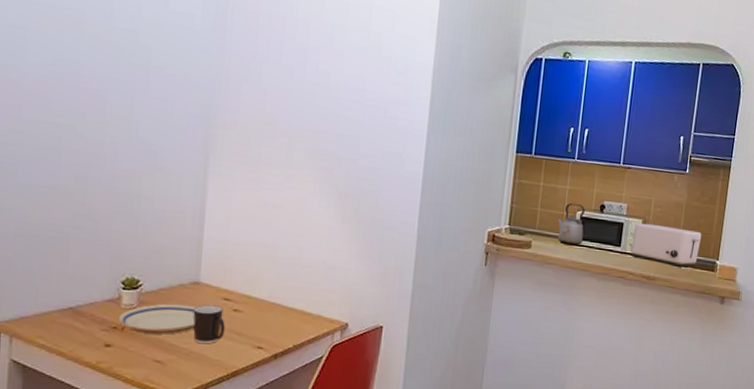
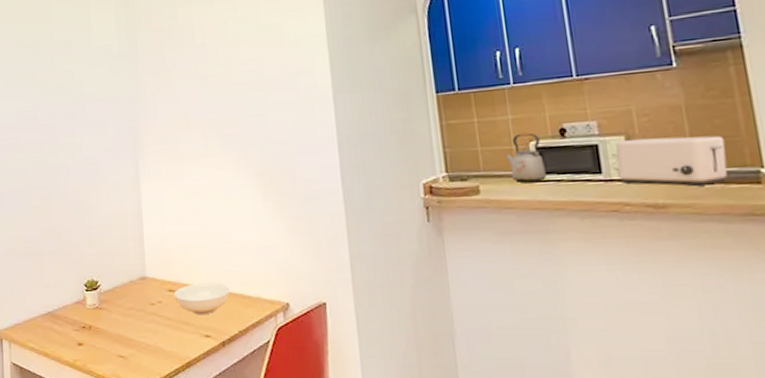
plate: present [119,303,197,335] -> none [86,300,148,330]
mug: present [192,305,225,344] -> none [144,297,174,337]
bowl: none [228,295,292,326] -> present [173,283,230,314]

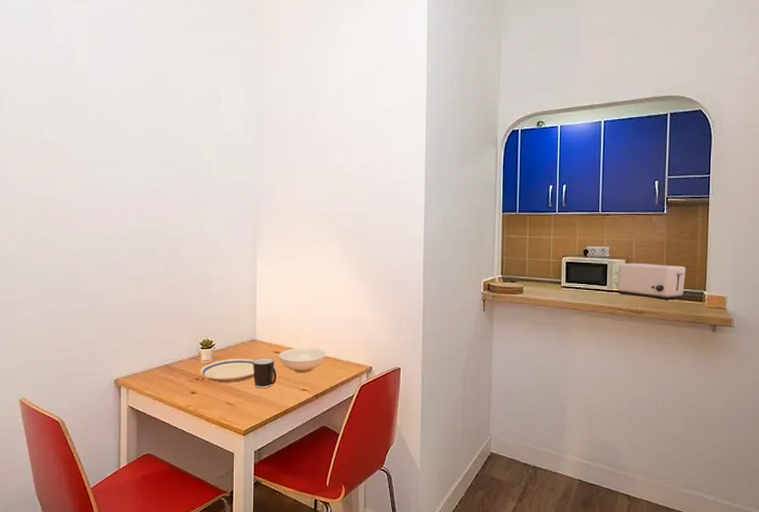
plate: none [86,300,148,330] -> present [200,358,255,382]
mug: none [144,297,174,337] -> present [252,357,277,389]
kettle: present [505,133,546,183] -> none [544,250,570,288]

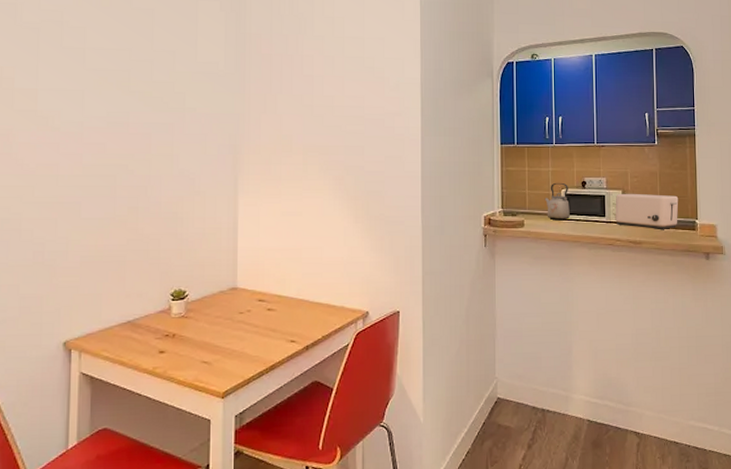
plate: present [200,358,255,382] -> none [170,309,236,338]
mug: present [252,357,277,389] -> none [233,307,261,343]
bowl: present [278,348,326,372] -> none [263,294,317,322]
kettle: none [544,250,570,288] -> present [544,182,570,221]

